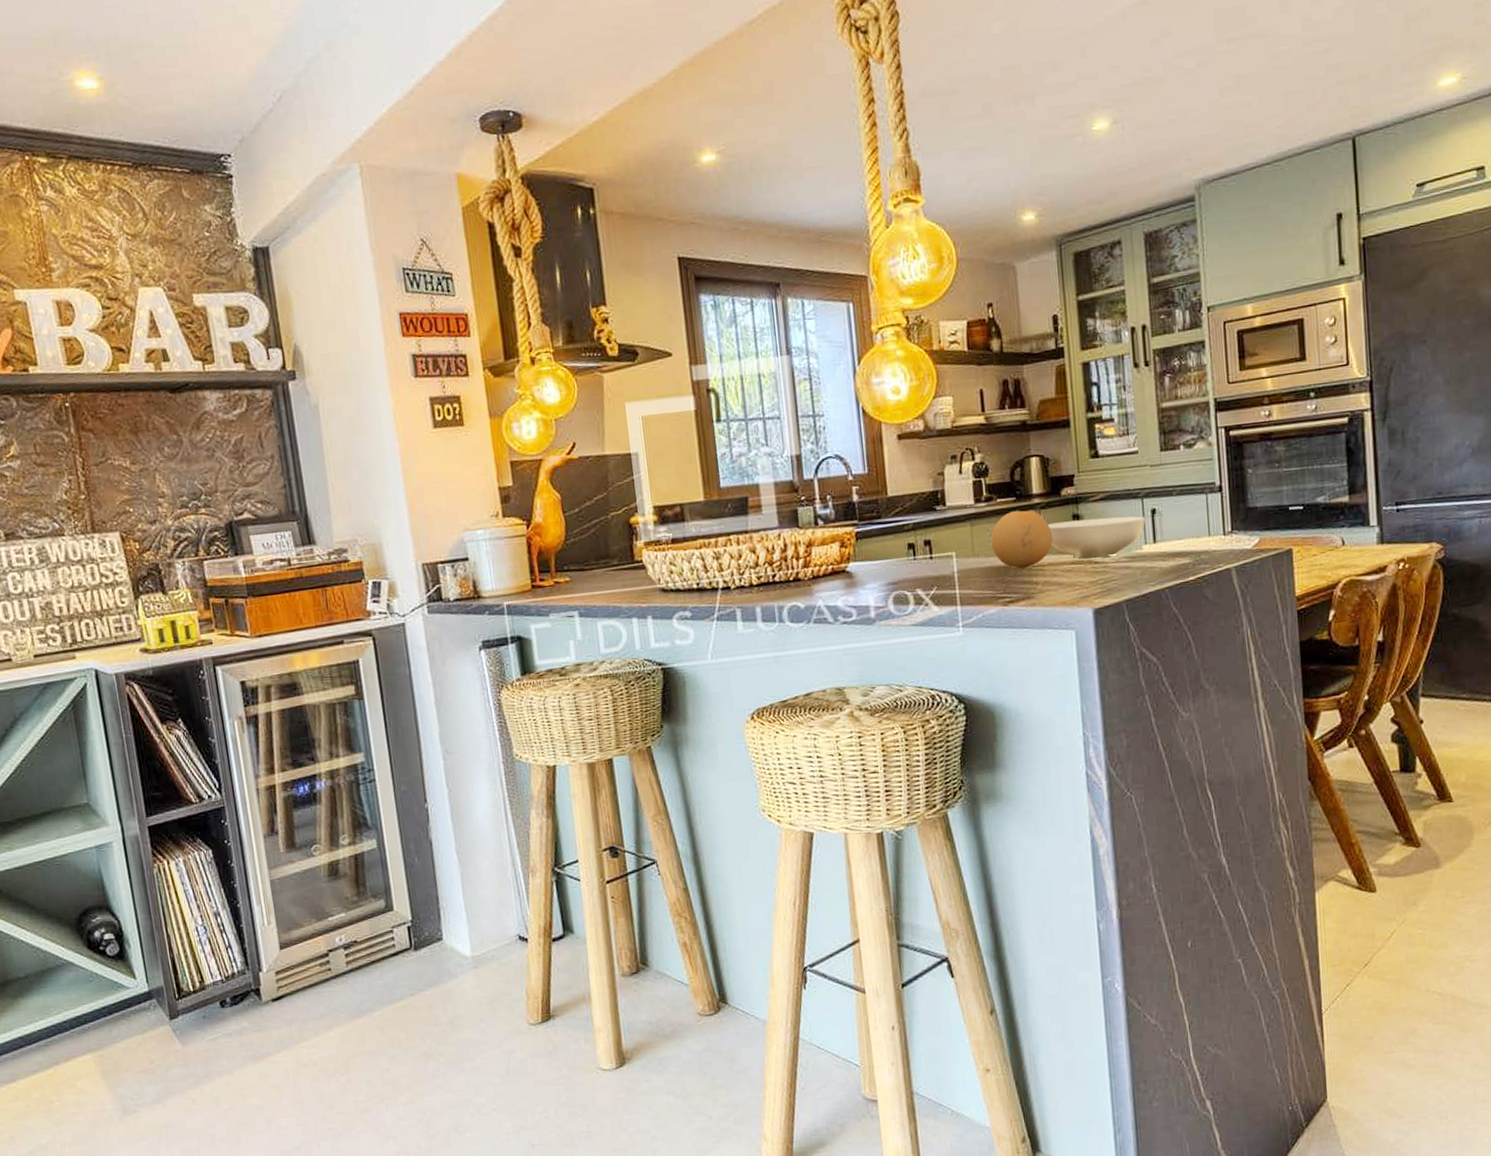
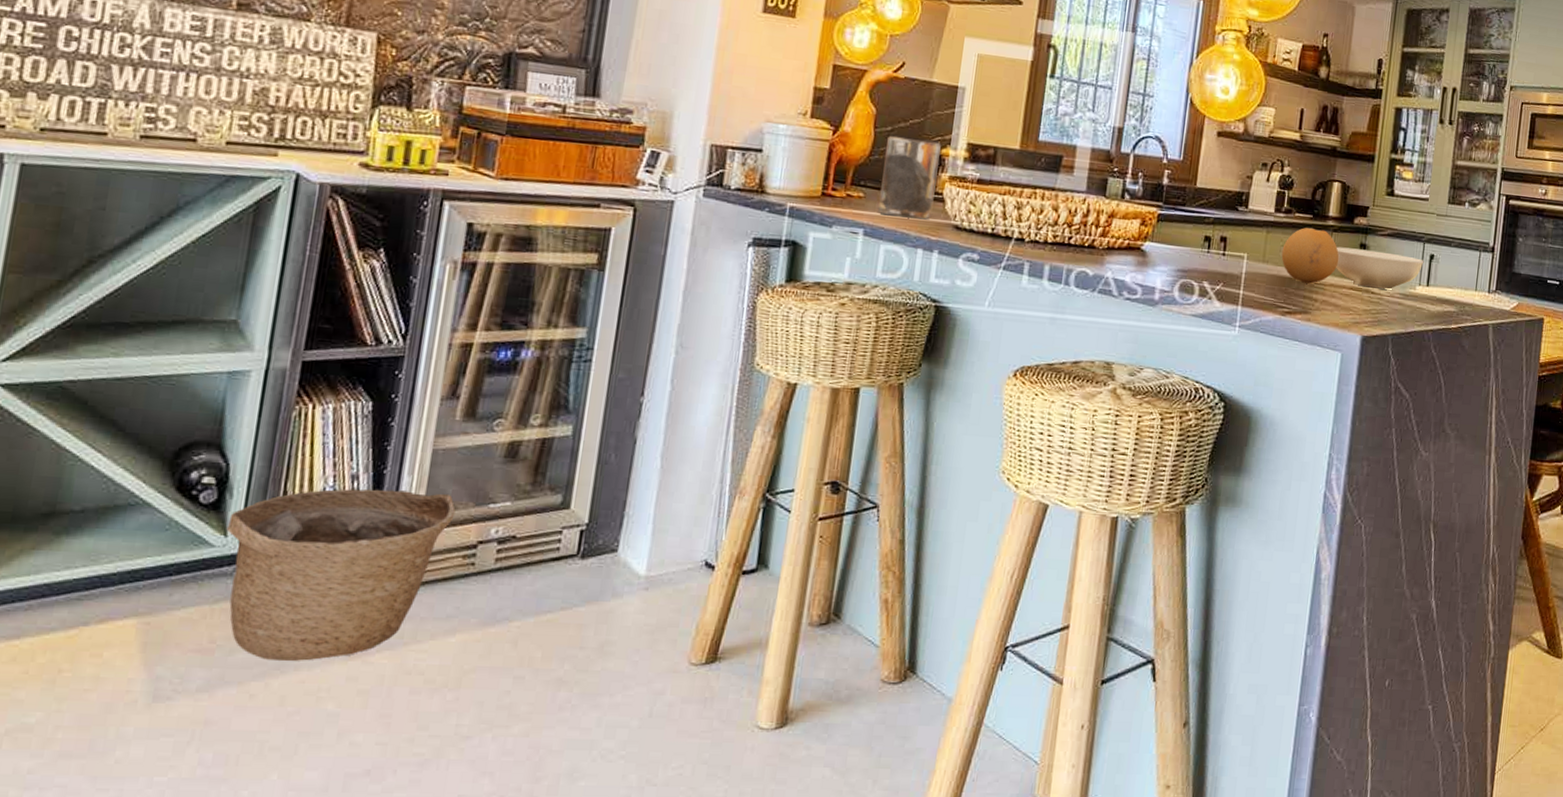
basket: none [133,915,303,1071] -> present [226,489,456,661]
jar: none [578,510,637,593] -> present [877,134,941,219]

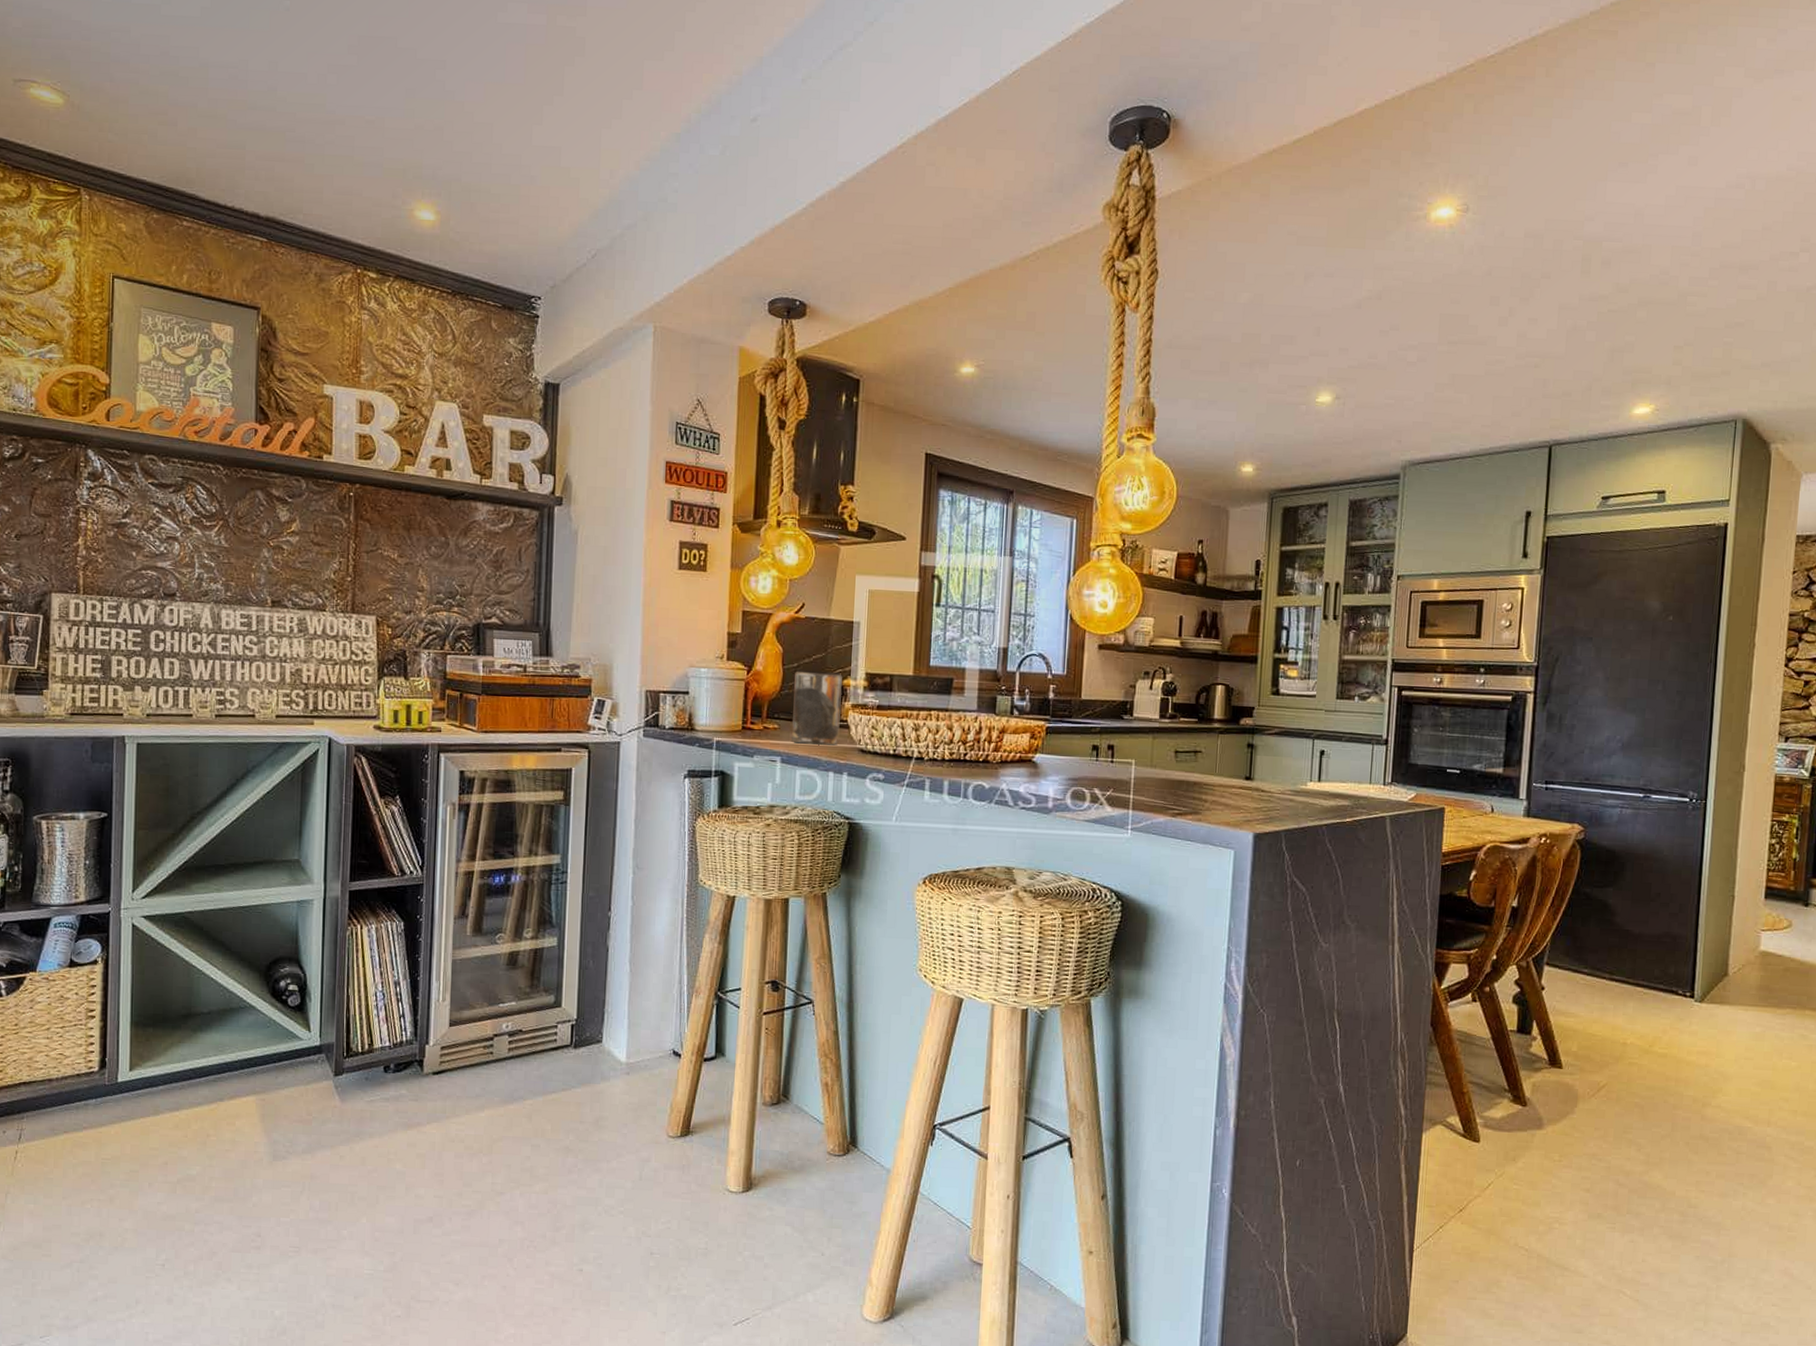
basket: present [226,489,456,661] -> none [309,993,474,1130]
fruit: present [1281,227,1340,284] -> none [1169,731,1227,785]
bowl: present [1336,246,1424,290] -> none [1224,748,1314,787]

